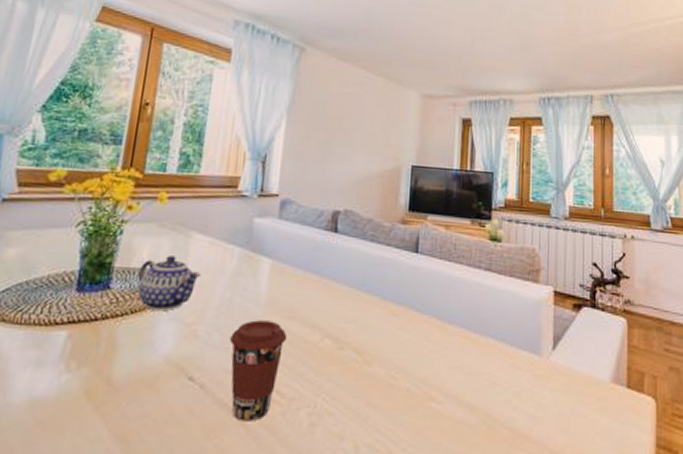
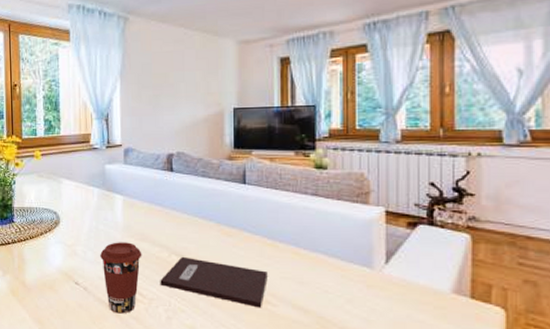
teapot: present [137,256,202,310] -> none [30,197,73,236]
notebook: none [305,340,434,407] -> present [160,256,268,308]

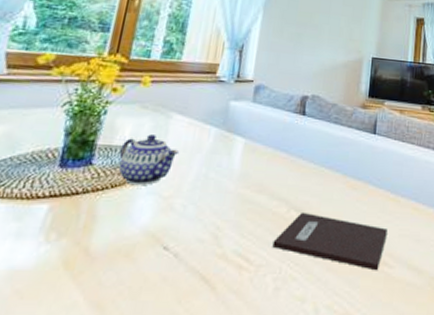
teapot: none [30,197,73,236] -> present [118,134,180,185]
coffee cup: present [100,242,142,314] -> none [203,194,257,287]

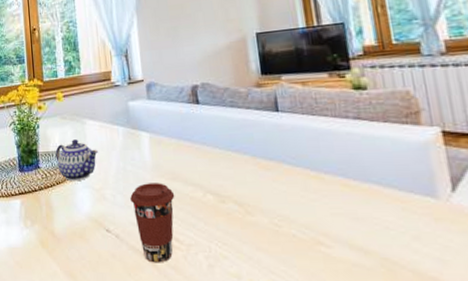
coffee cup: none [203,194,257,287] -> present [130,183,175,263]
notebook: present [272,211,388,271] -> none [197,195,317,251]

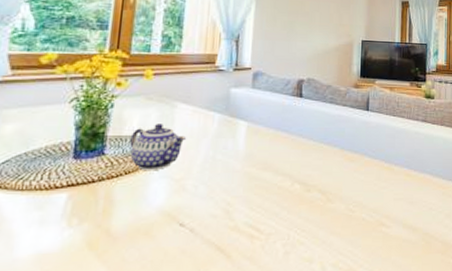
coffee cup: present [130,183,175,263] -> none [214,172,263,256]

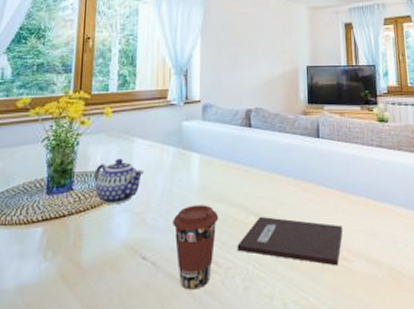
coffee cup: none [214,172,263,256] -> present [173,205,219,290]
notebook: none [280,184,384,232] -> present [237,216,343,266]

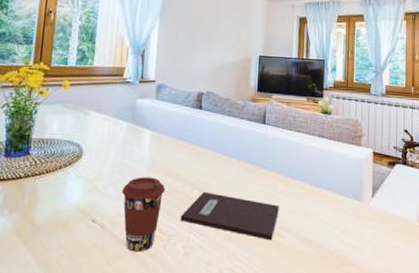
teapot: present [94,159,145,204] -> none [50,129,98,170]

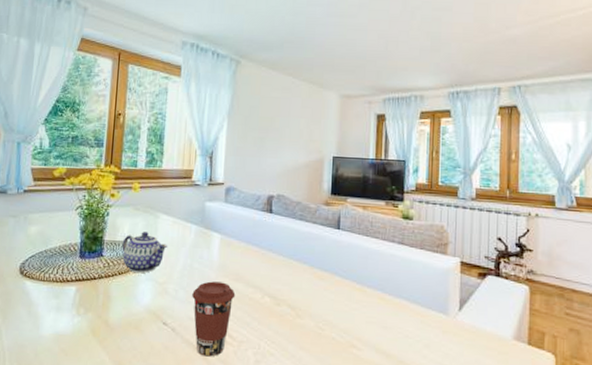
teapot: none [50,129,98,170] -> present [122,232,168,273]
notebook: present [180,191,279,241] -> none [251,298,355,352]

